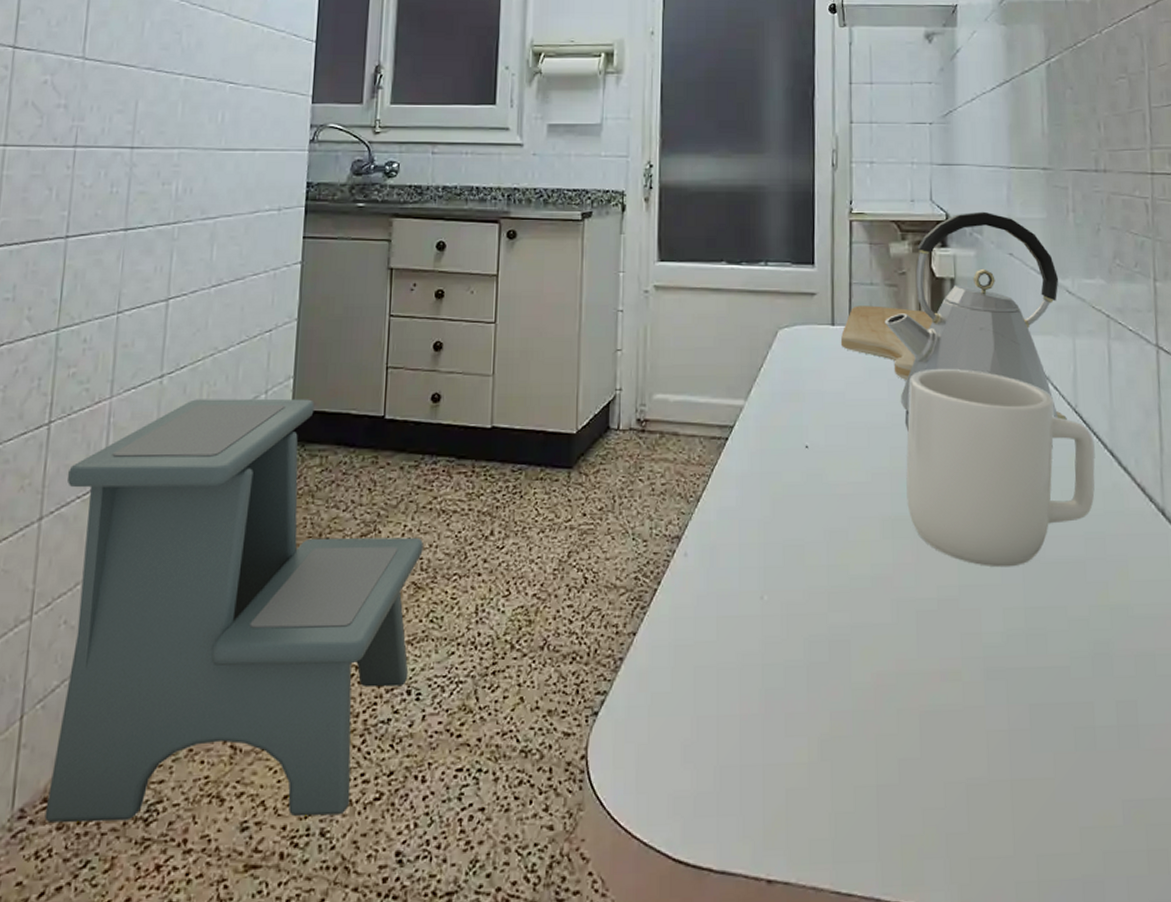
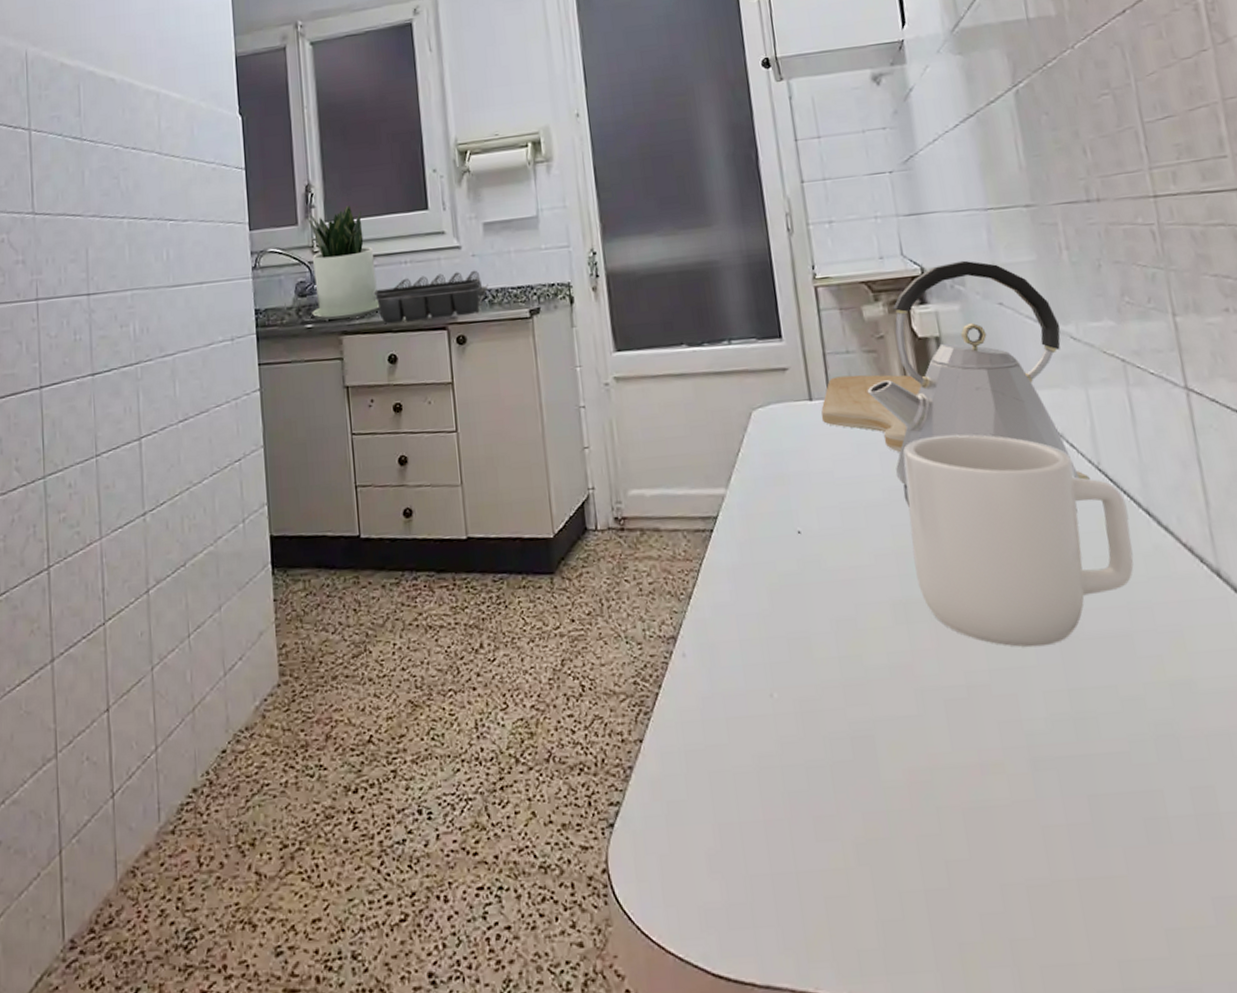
step stool: present [44,398,423,823] -> none [71,524,418,952]
planter: none [365,91,436,202] -> present [306,205,380,321]
dish rack: none [430,168,545,212] -> present [373,270,489,324]

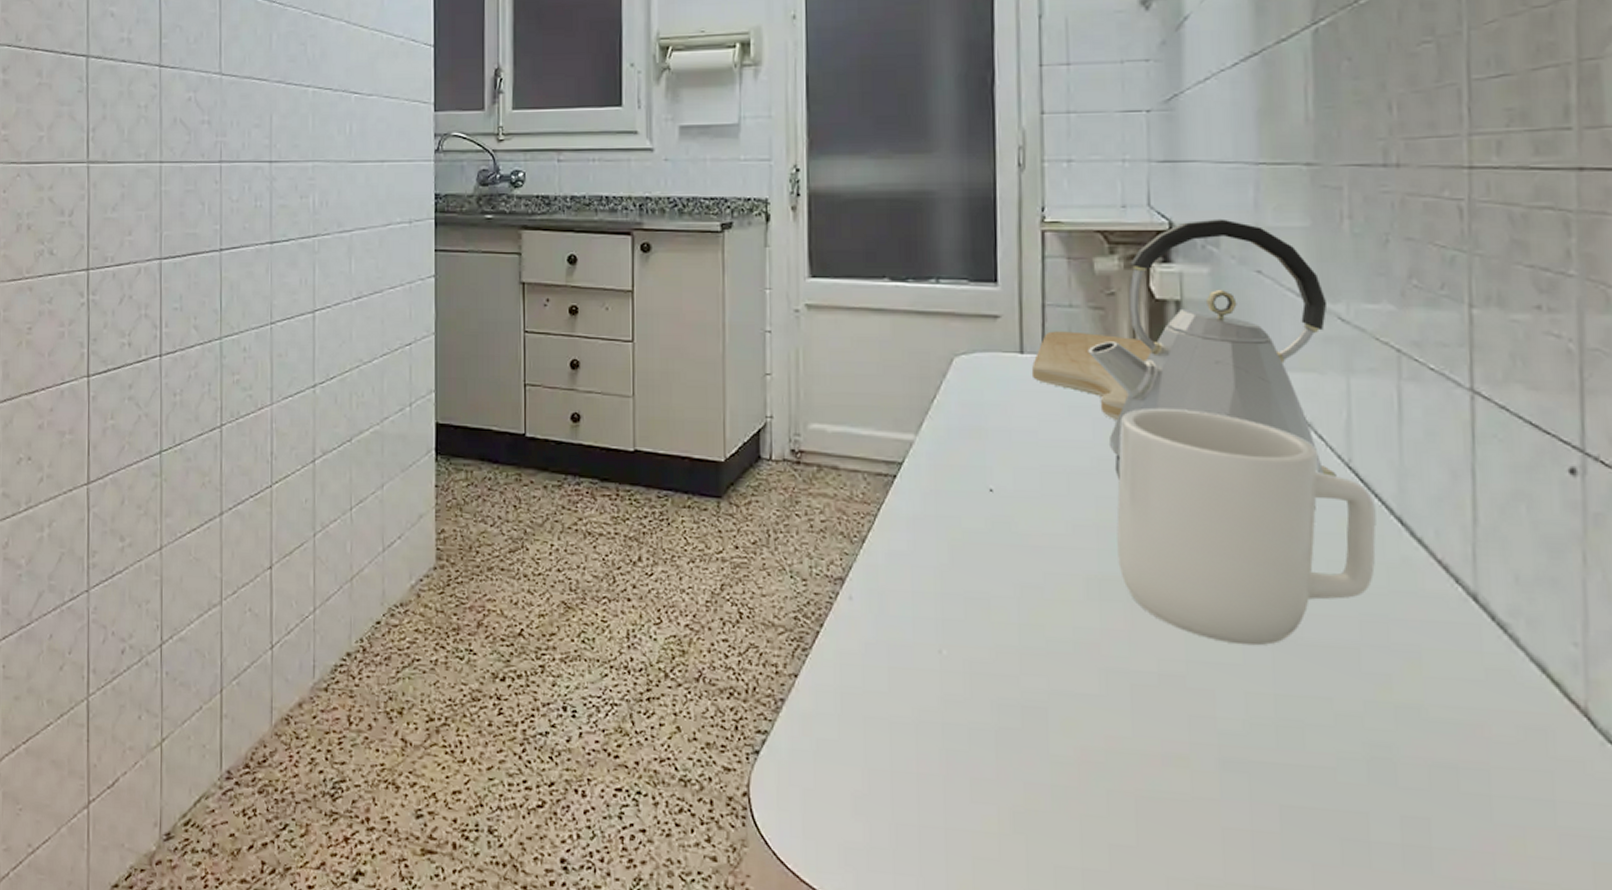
planter: present [306,205,380,321] -> none [493,94,563,213]
dish rack: present [373,270,489,324] -> none [557,175,679,223]

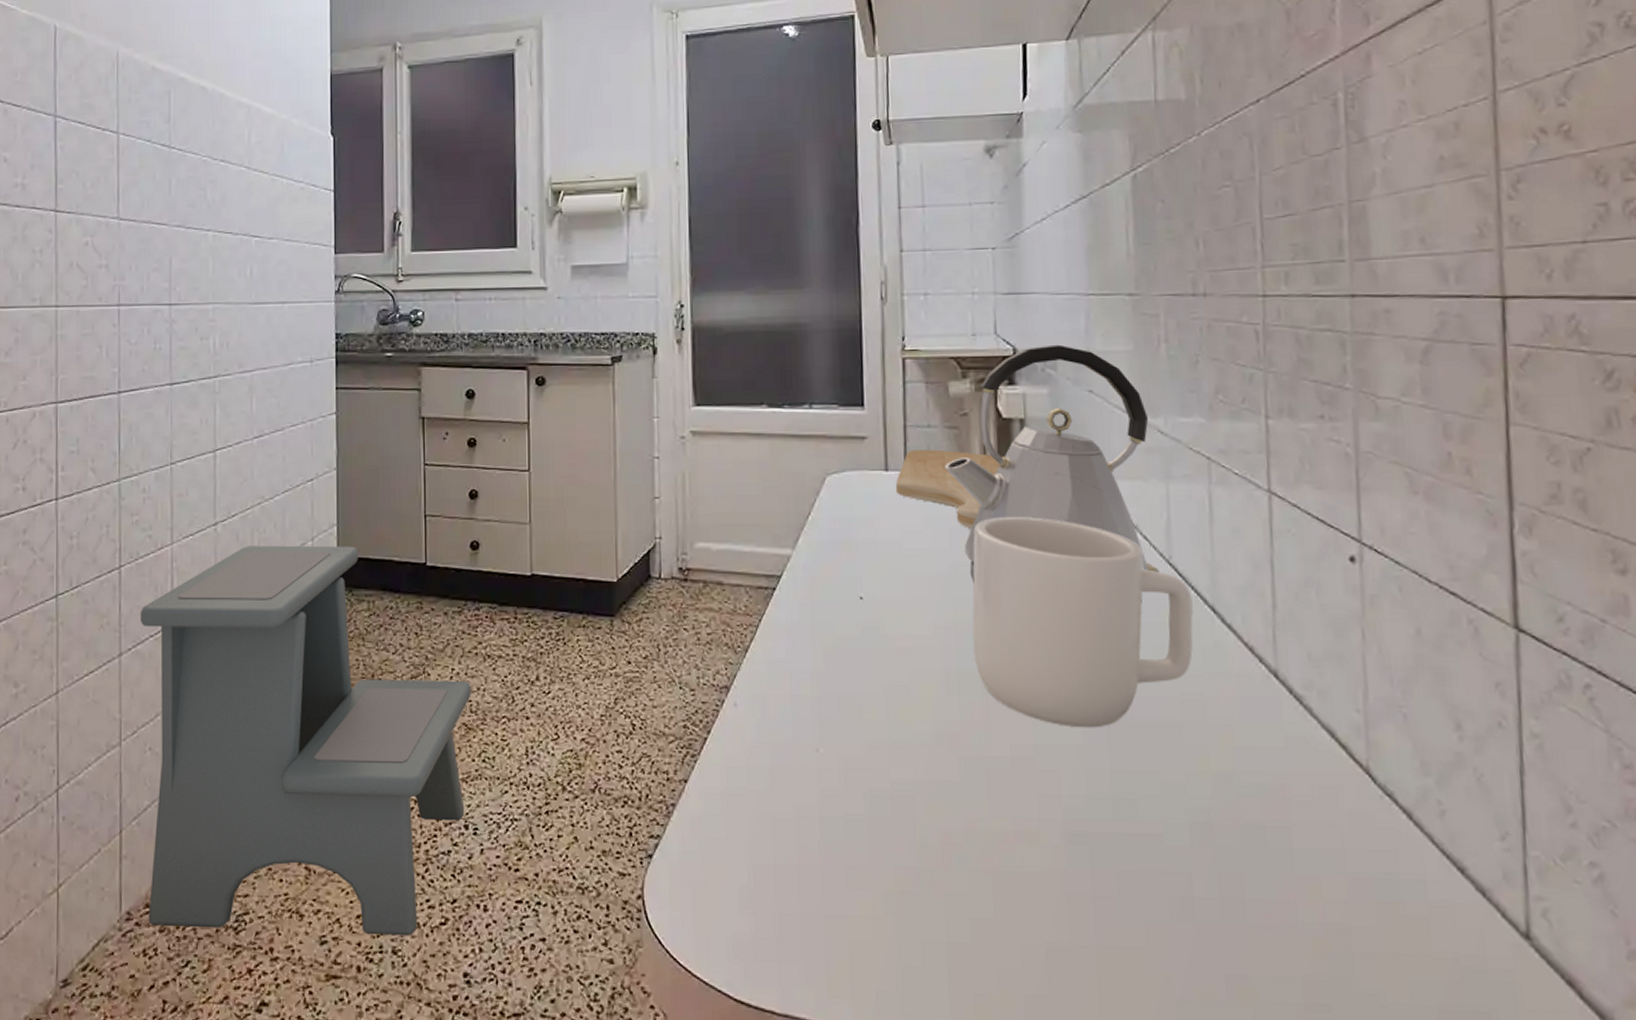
step stool: none [240,409,571,817] -> present [139,545,471,936]

